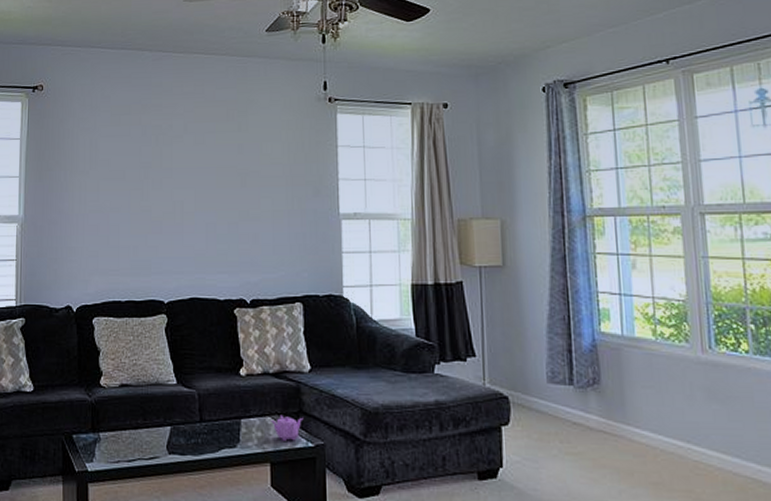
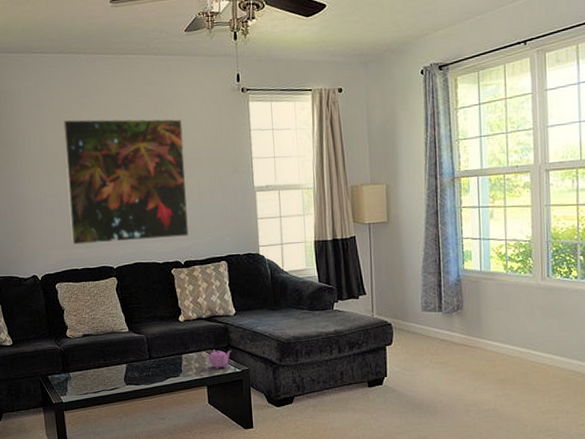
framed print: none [117,123,259,272] -> present [63,118,189,245]

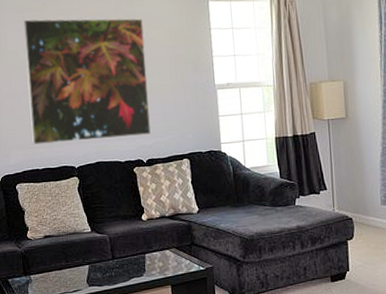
teapot: present [205,349,232,369] -> none [169,248,195,268]

